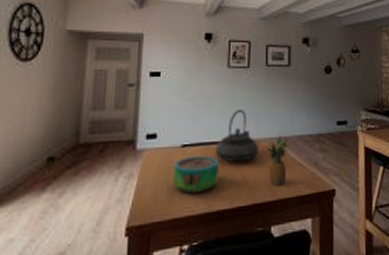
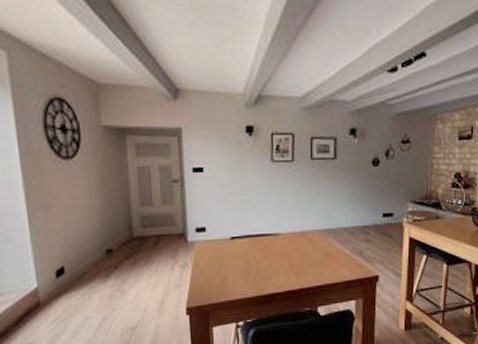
decorative bowl: present [172,155,219,194] -> none [224,246,268,280]
teapot: present [214,109,260,163] -> none [262,203,306,253]
fruit: present [266,134,292,186] -> none [312,226,337,273]

